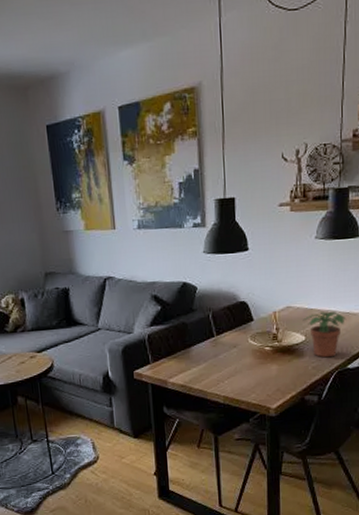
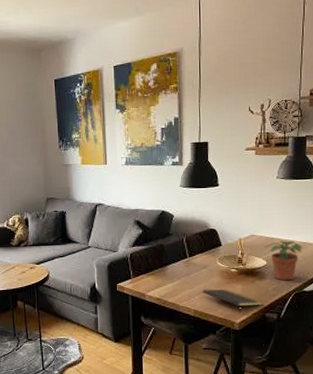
notepad: none [232,371,302,397] -> present [202,289,263,313]

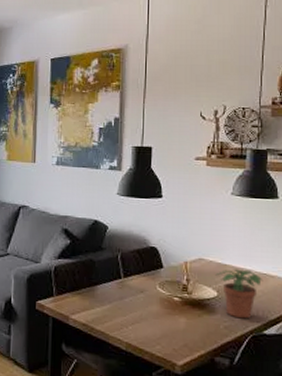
notepad: present [202,289,263,313] -> none [137,318,212,353]

